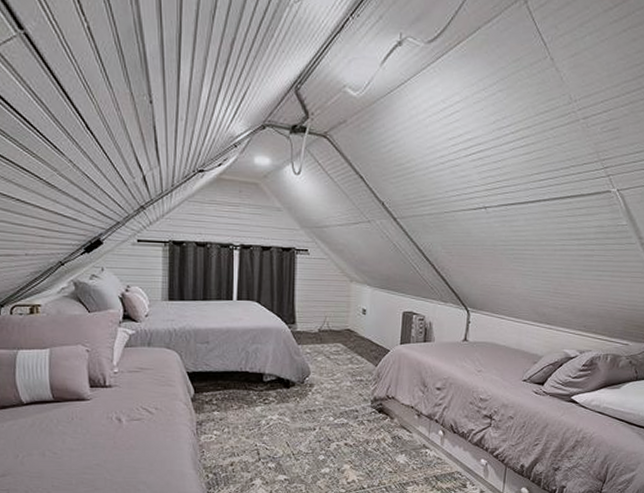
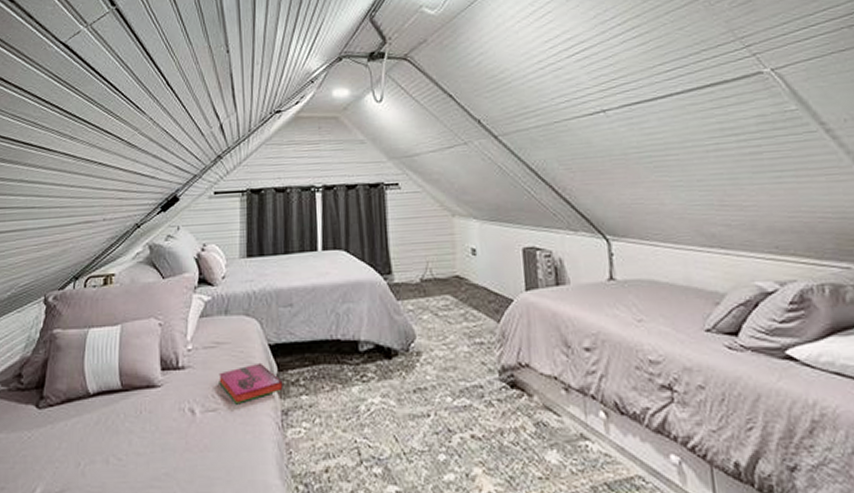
hardback book: none [142,385,198,416] -> present [219,362,283,405]

